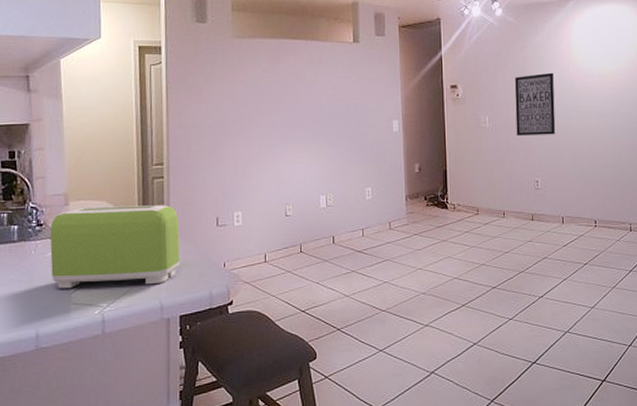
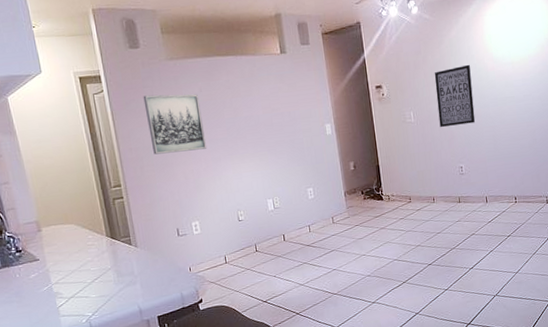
toaster: present [50,205,180,289] -> none [29,222,150,304]
wall art: none [202,72,263,135] -> present [143,94,207,155]

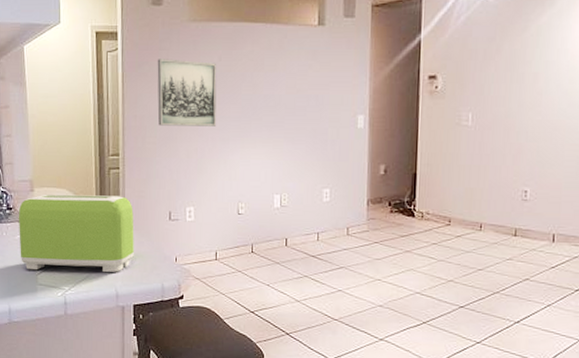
toaster: none [29,222,150,304] -> present [19,194,134,273]
wall art: present [434,64,476,128] -> none [505,60,560,138]

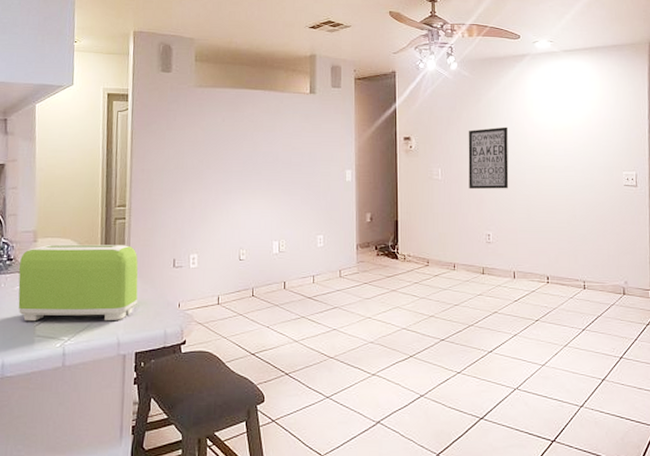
wall art: present [157,59,217,127] -> none [164,119,220,180]
wall art: none [505,60,560,138] -> present [468,126,509,190]

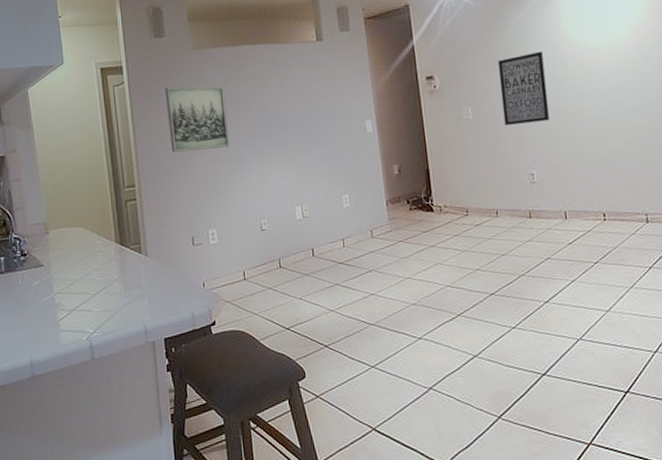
toaster: present [18,244,138,322] -> none [34,227,160,317]
wall art: none [164,119,220,180] -> present [165,86,230,153]

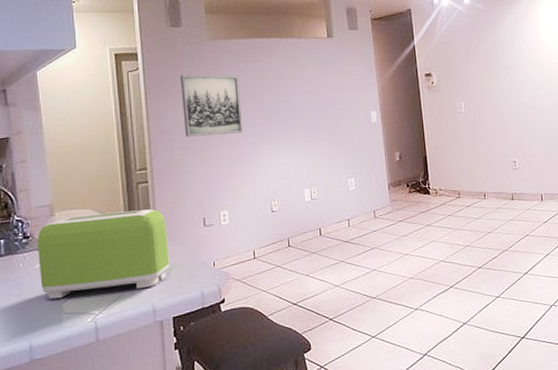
toaster: none [34,227,160,317] -> present [38,209,169,299]
wall art: present [497,51,550,126] -> none [486,55,530,120]

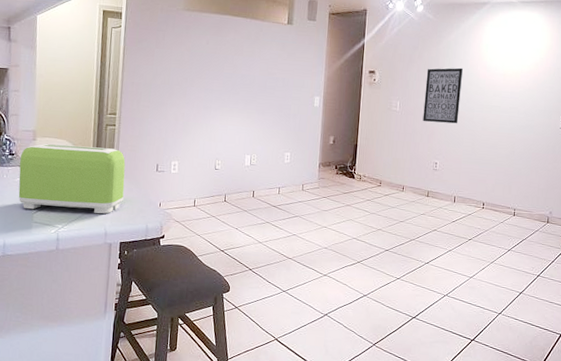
wall art: present [180,74,244,137] -> none [152,38,204,97]
wall art: none [486,55,530,120] -> present [423,67,463,124]

